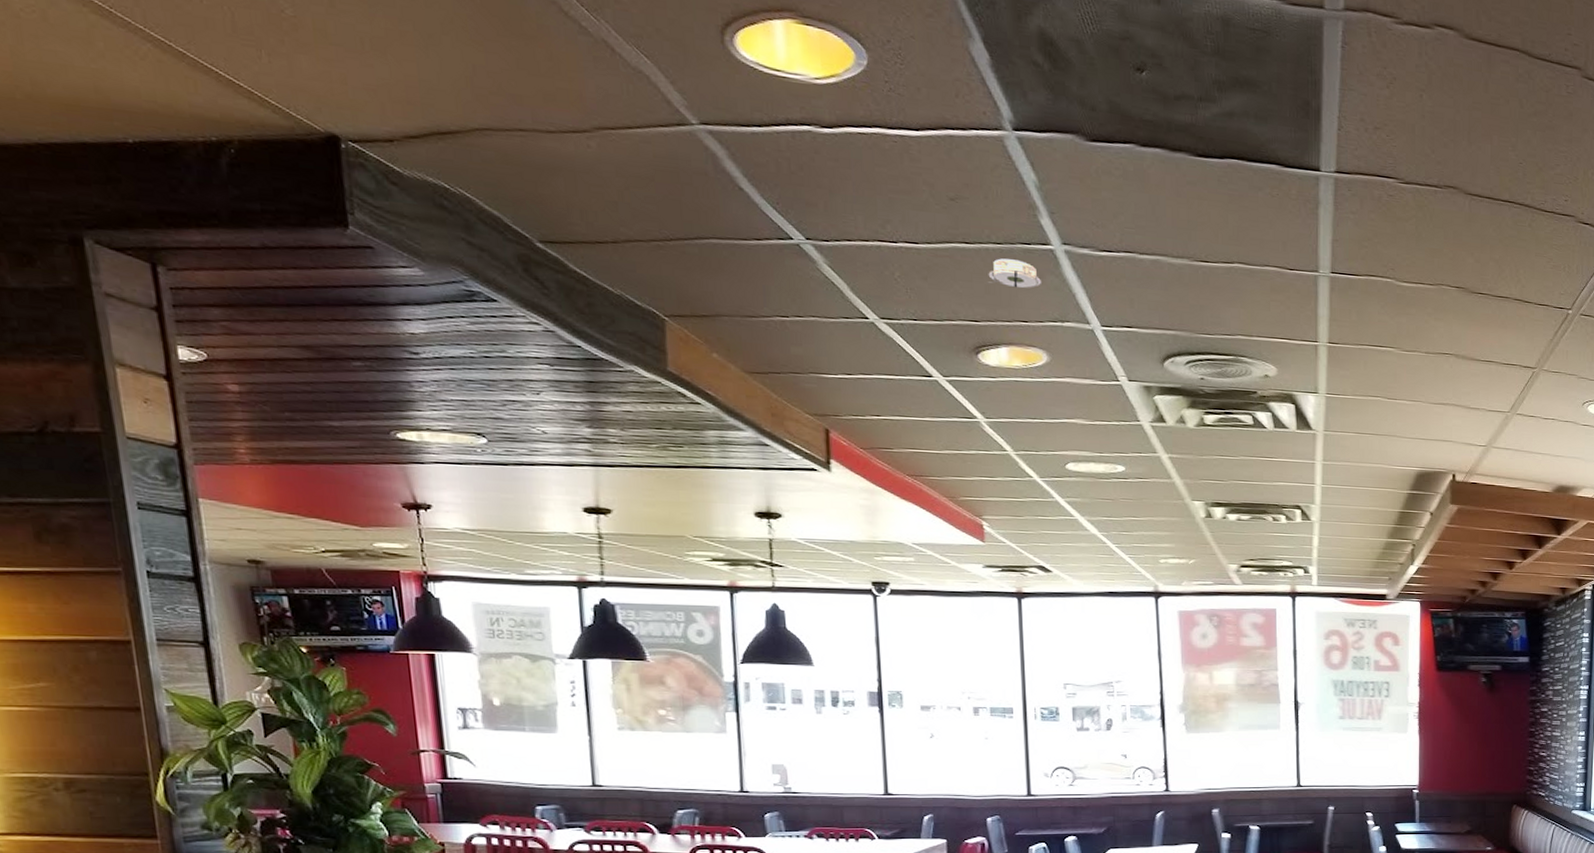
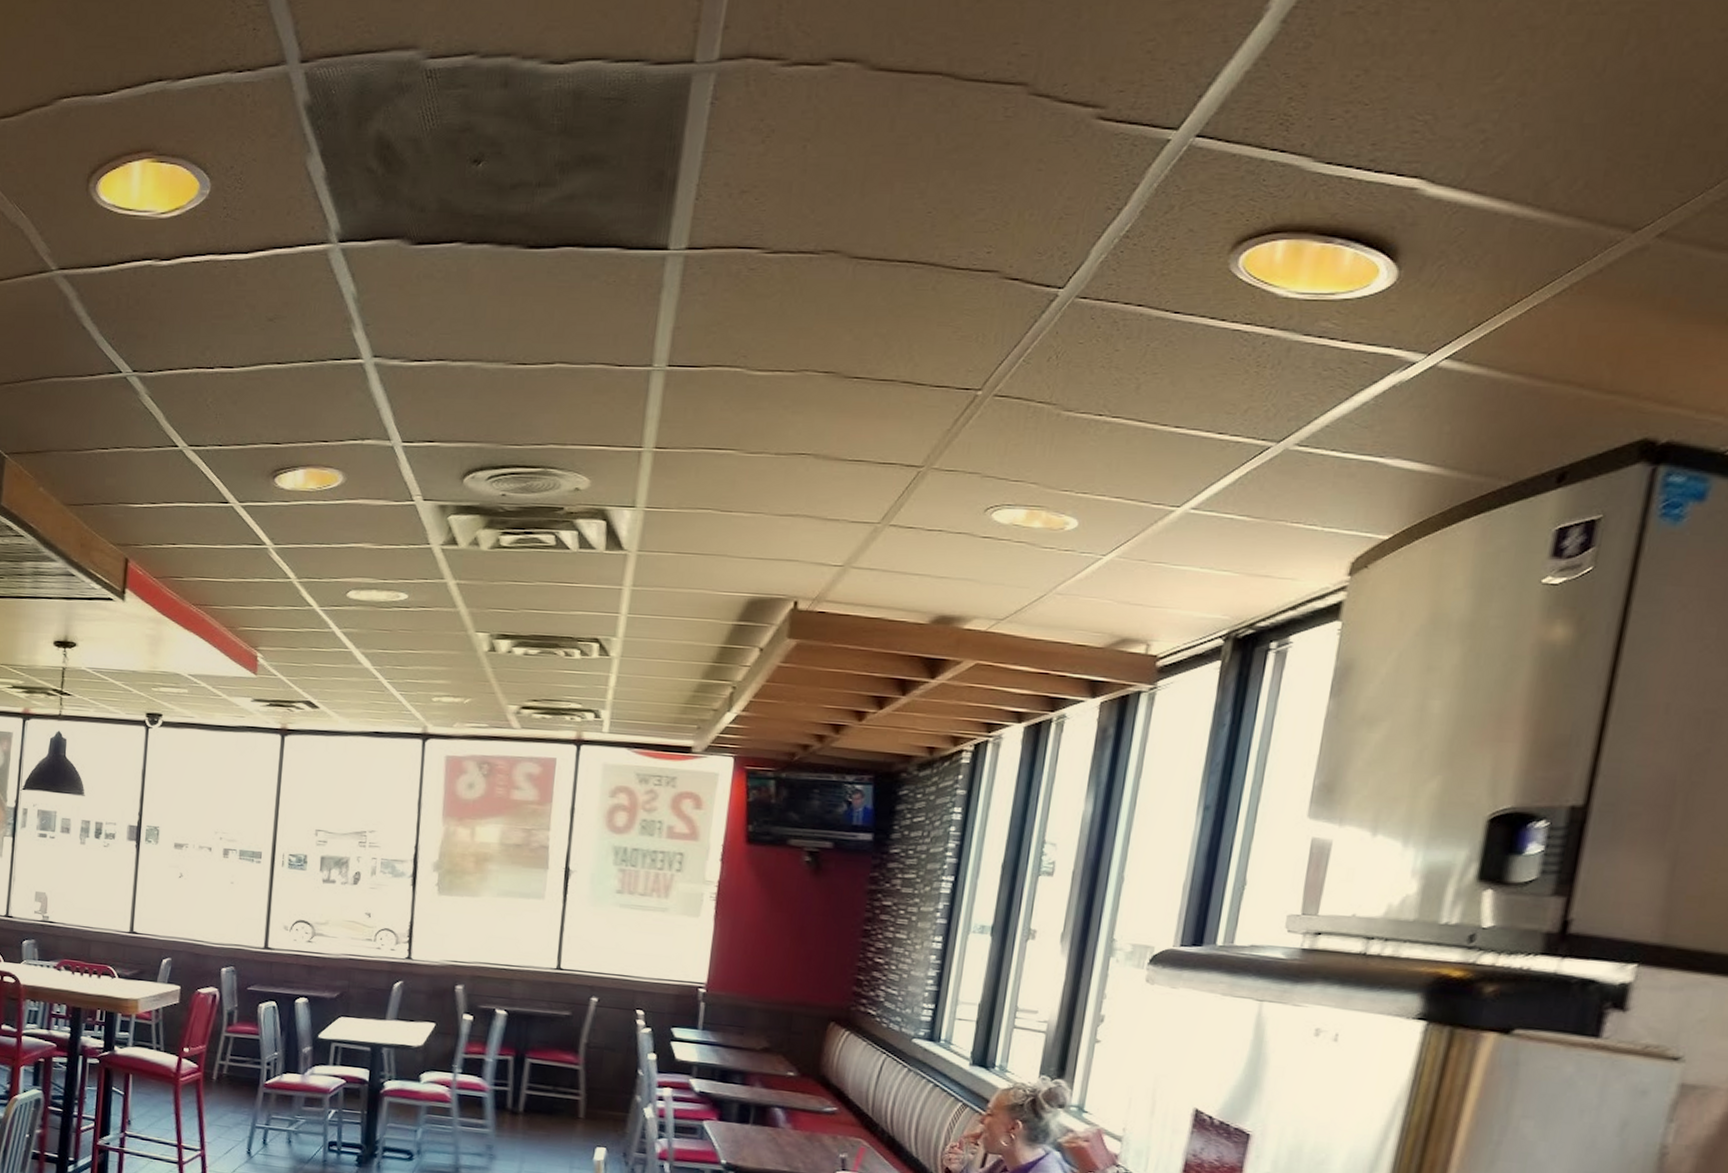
smoke detector: present [987,258,1042,288] -> none [293,377,348,407]

